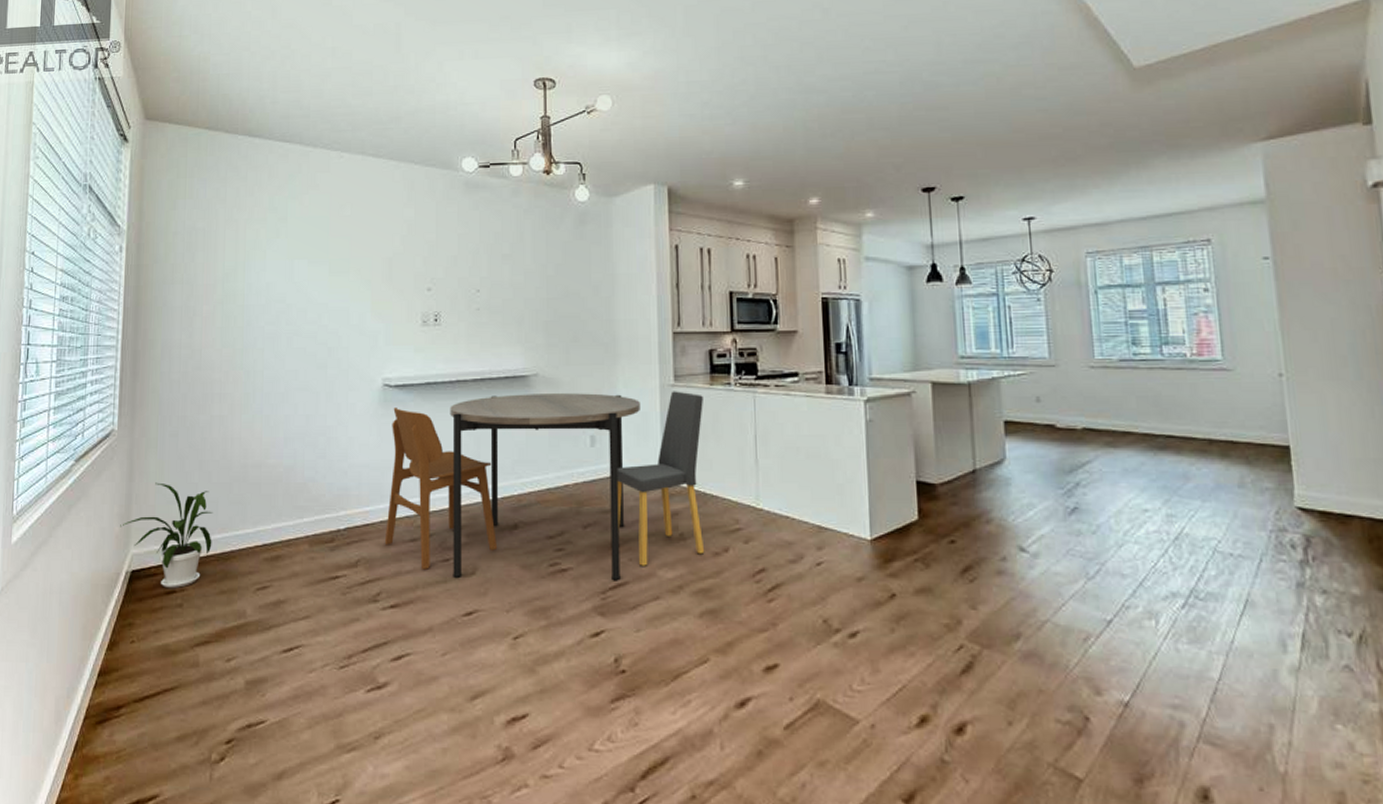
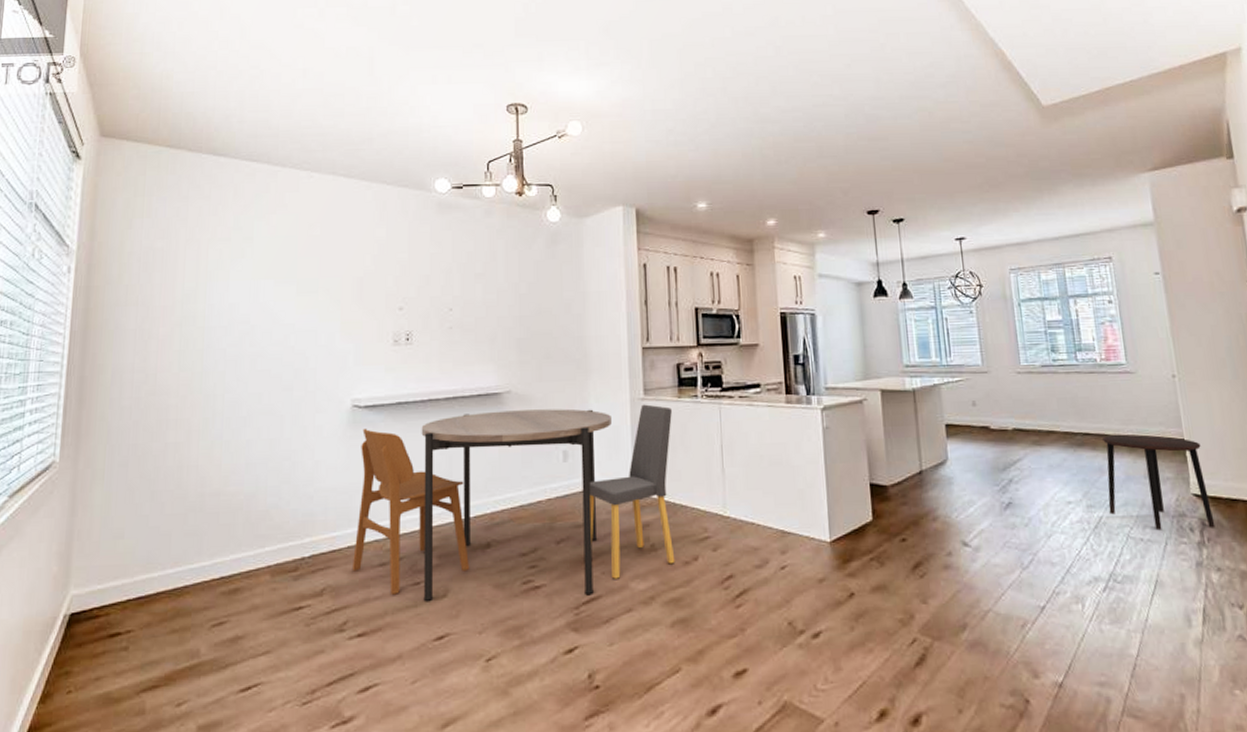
house plant: present [120,482,213,589] -> none [59,516,165,632]
side table: none [1189,439,1323,546] -> present [1103,434,1216,531]

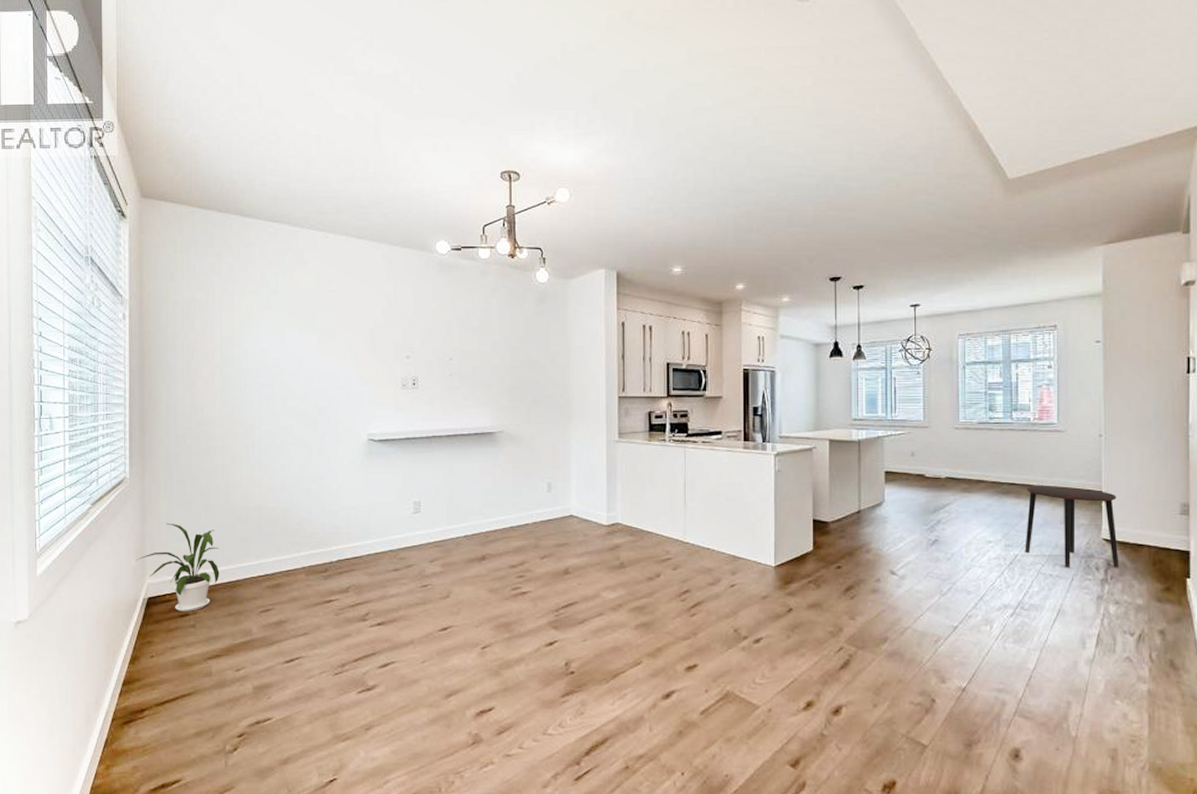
house plant: none [59,516,165,632] -> present [136,523,220,613]
dining chair: present [352,429,469,595] -> none [371,459,468,594]
dining table: present [421,408,611,601] -> none [427,447,590,601]
dining chair: present [589,404,675,579] -> none [569,446,642,589]

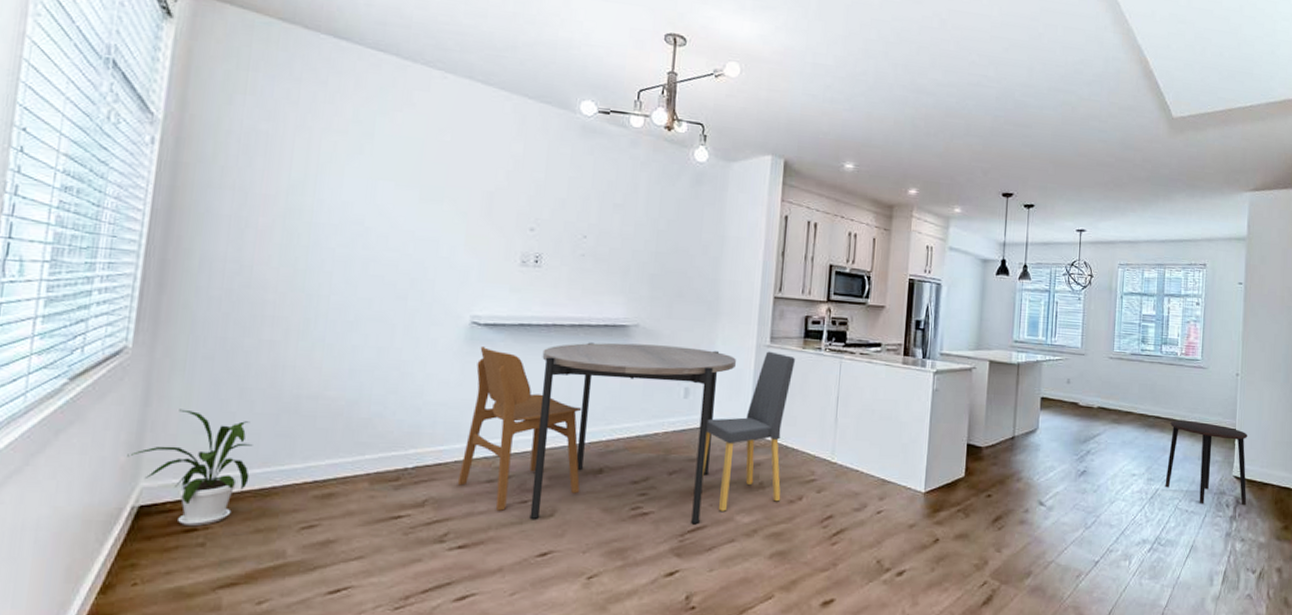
dining chair: none [371,459,468,594] -> present [457,347,582,511]
dining table: none [427,447,590,601] -> present [529,342,736,525]
dining chair: none [569,446,642,589] -> present [702,351,795,511]

